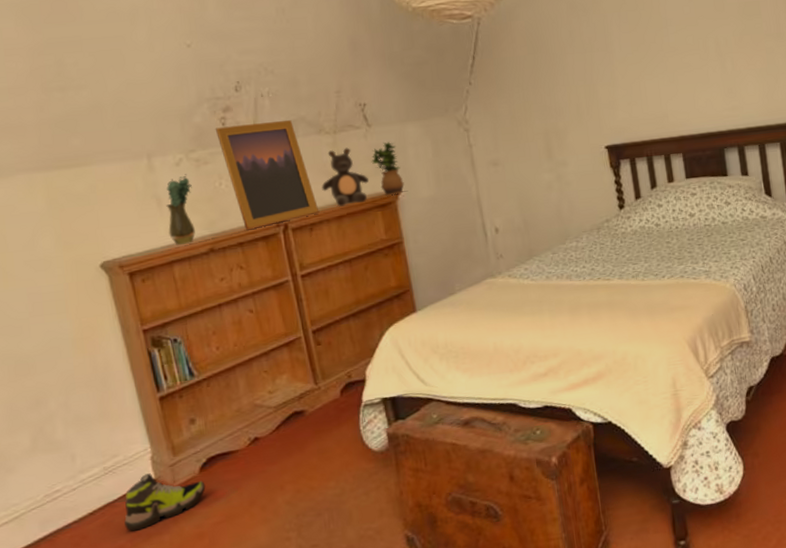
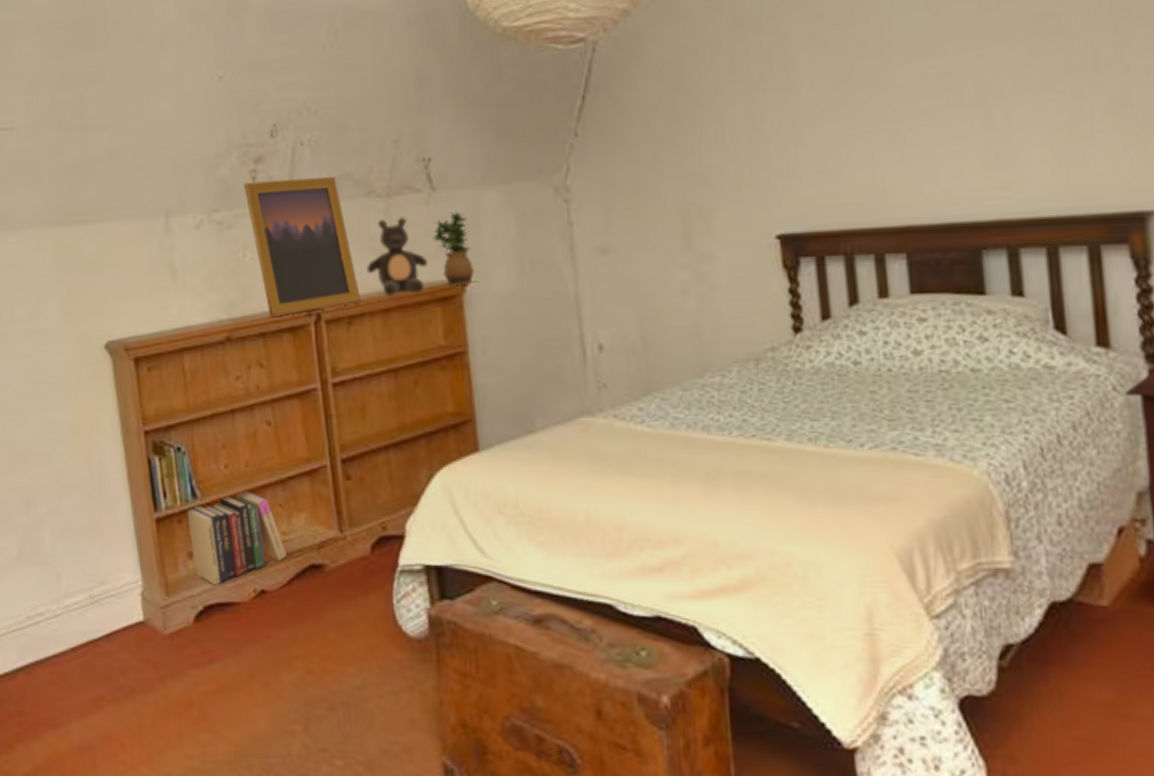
shoe: present [124,473,206,532] -> none [107,612,200,682]
vase: present [166,174,196,246] -> none [181,239,212,330]
books: none [186,364,274,441] -> present [187,490,287,586]

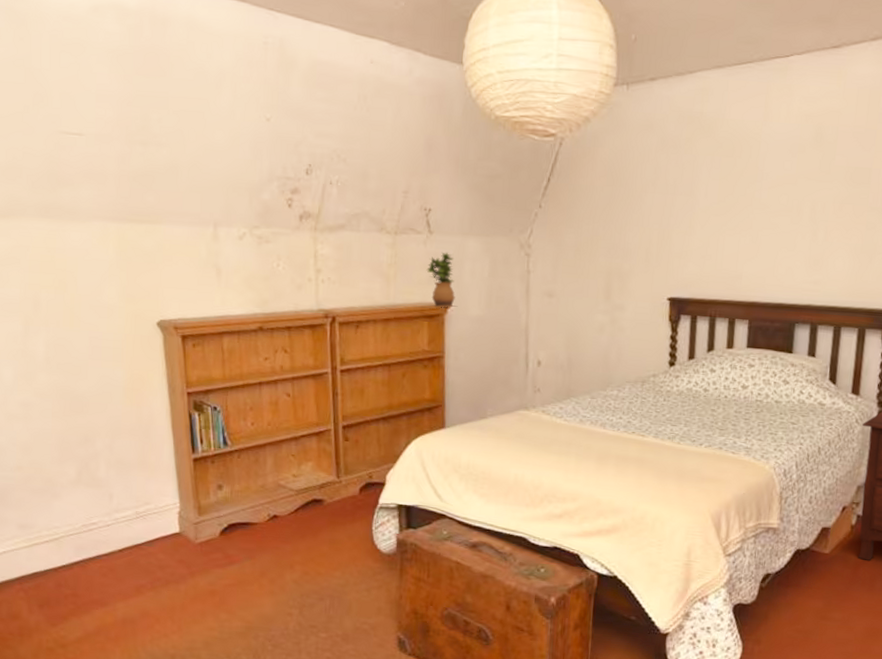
books: present [187,490,287,586] -> none [219,442,295,510]
picture frame: present [243,176,362,318] -> none [281,208,368,316]
teddy bear: present [367,217,429,296] -> none [374,251,422,310]

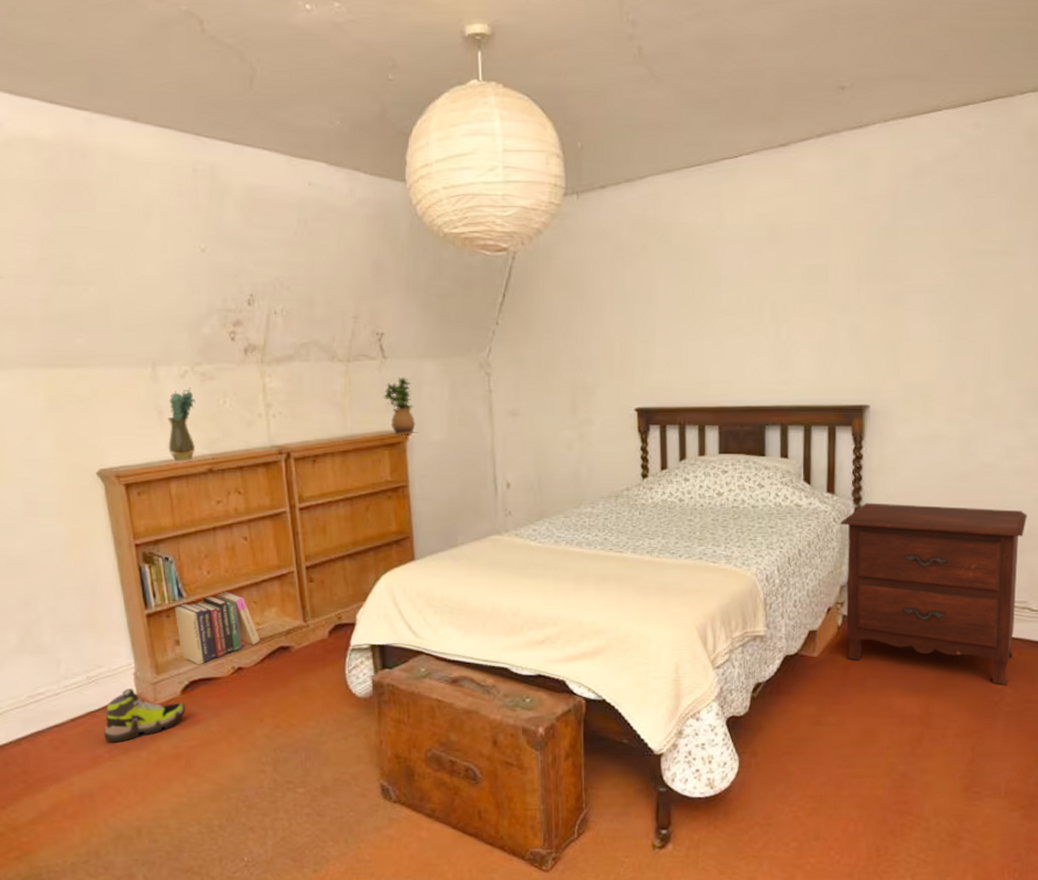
shoe: none [148,526,223,575] -> present [104,688,186,743]
books: none [219,442,295,510] -> present [174,591,260,665]
vase: none [223,249,251,319] -> present [167,387,195,462]

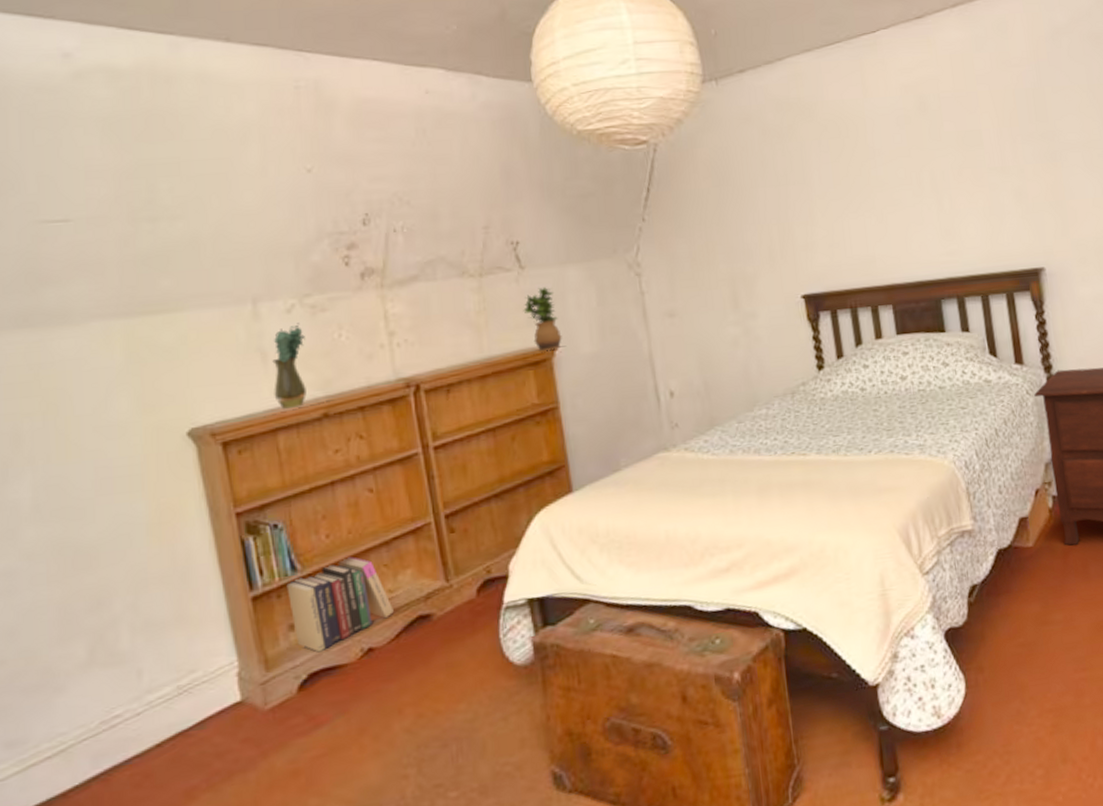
shoe: present [104,688,186,743] -> none [200,693,305,768]

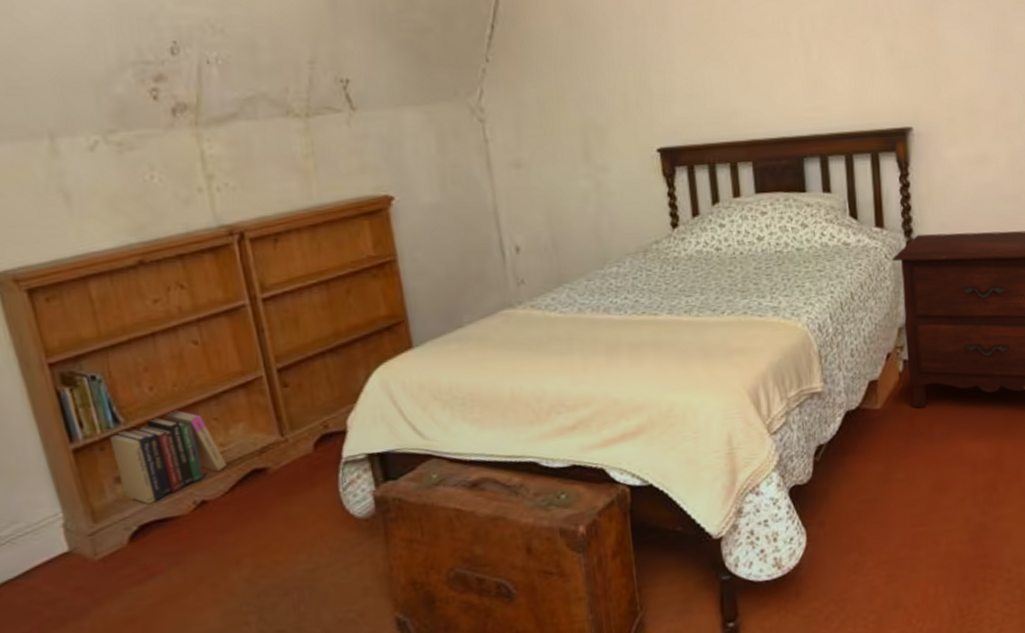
vase: present [272,323,307,410] -> none [77,162,119,256]
potted plant: present [523,286,562,352] -> none [355,130,399,201]

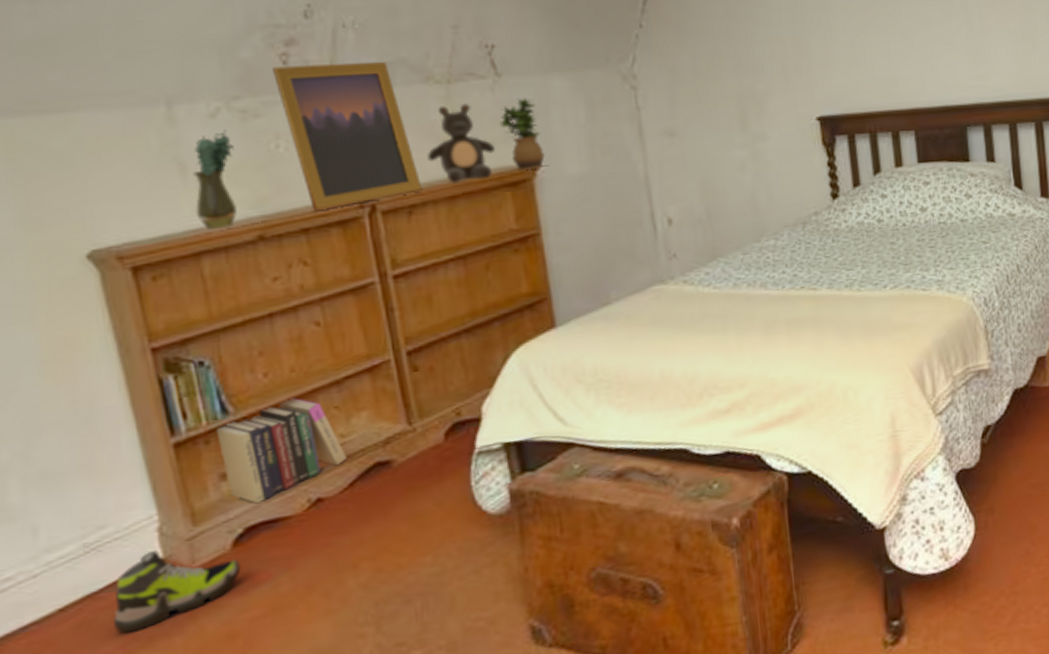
shoe: none [29,544,138,616] -> present [114,551,241,634]
vase: none [77,162,119,256] -> present [193,130,237,231]
picture frame: none [143,95,287,239] -> present [271,61,423,212]
teddy bear: none [289,136,353,213] -> present [427,103,496,184]
potted plant: none [355,130,399,201] -> present [499,97,545,172]

